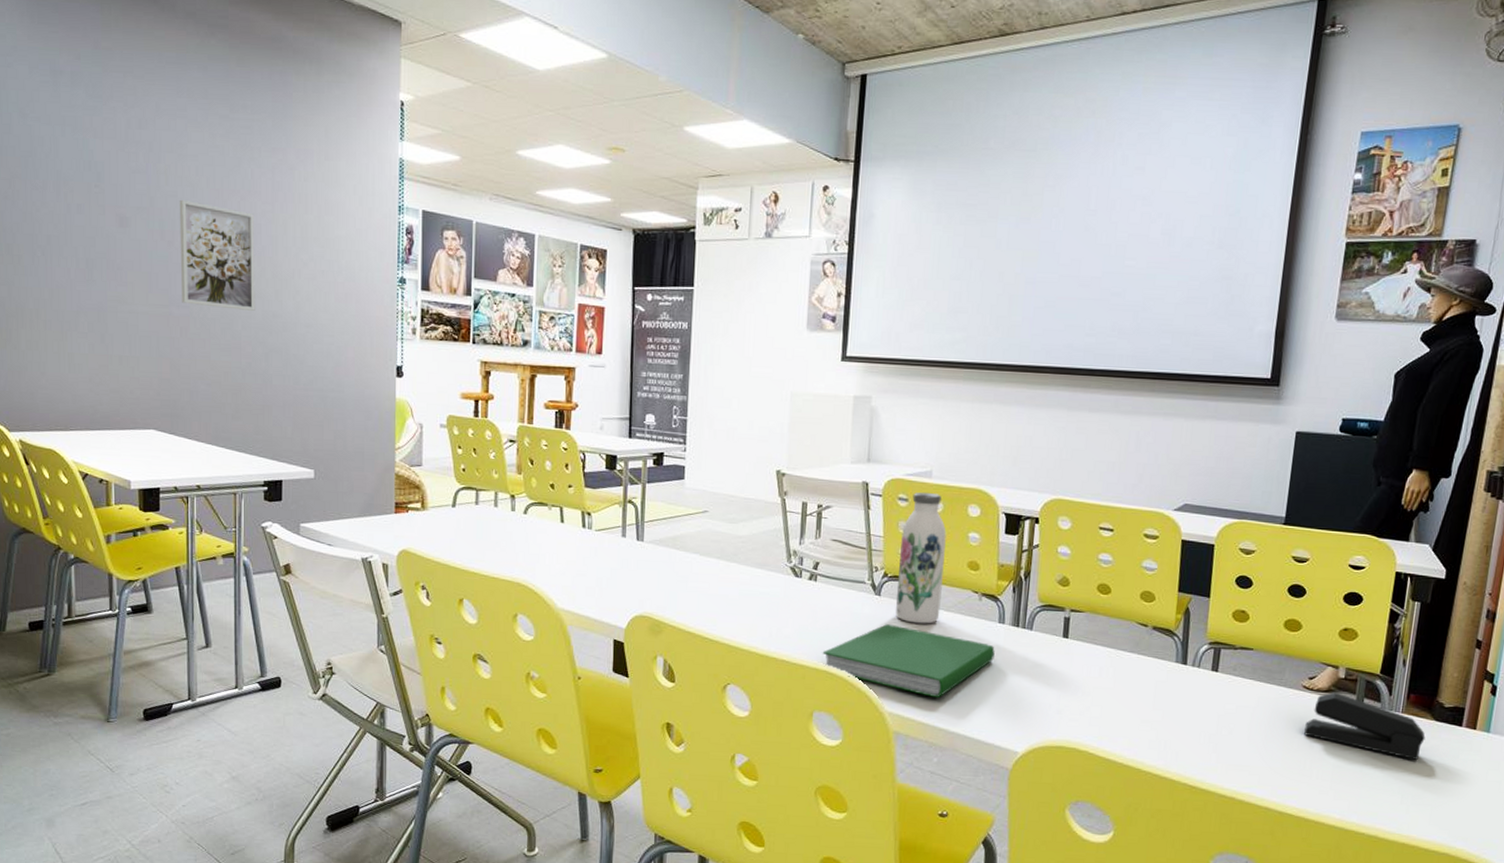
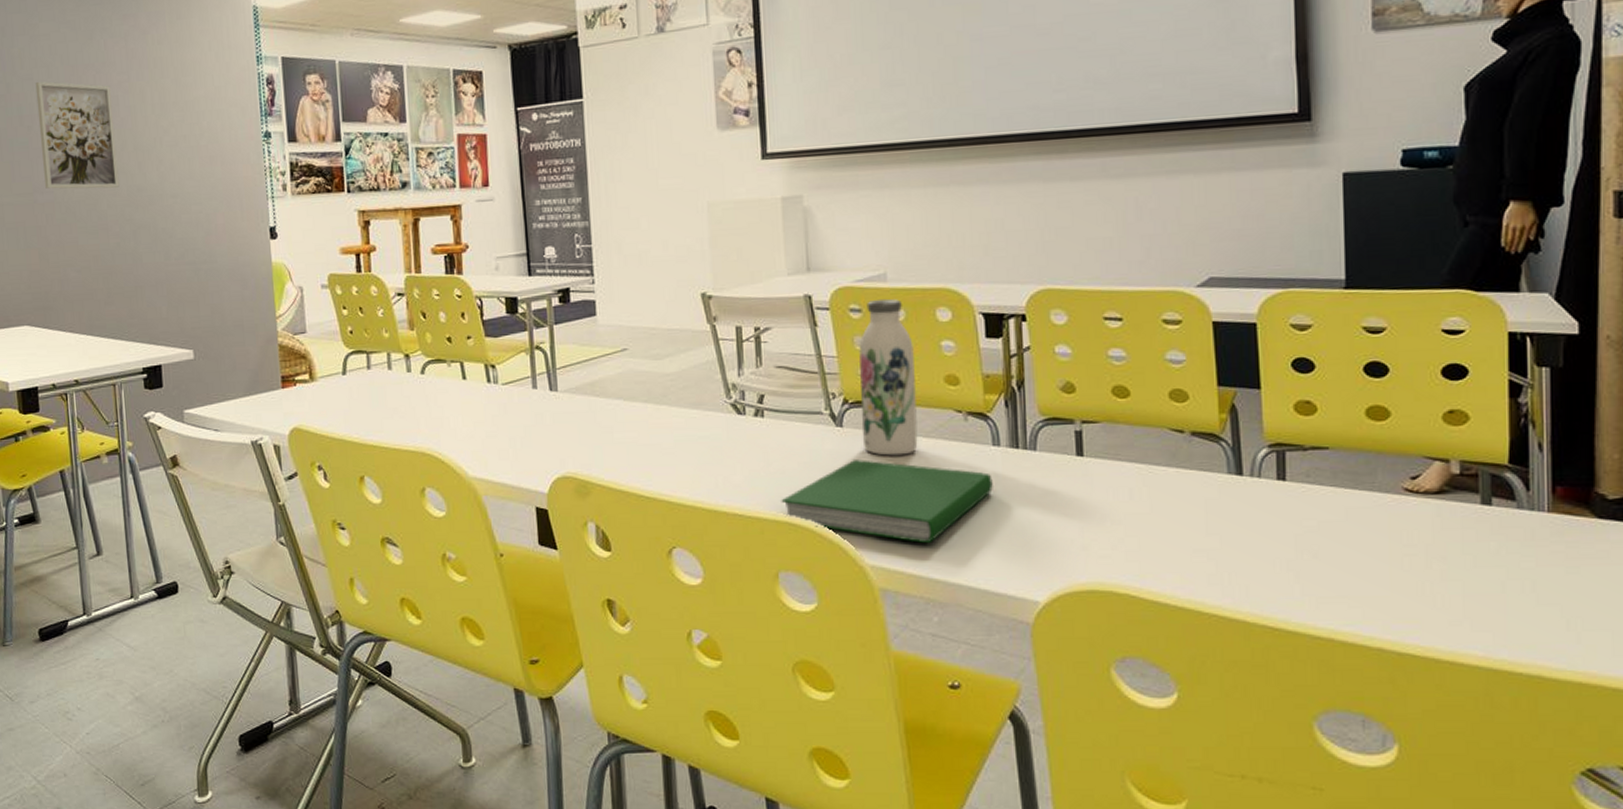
stapler: present [1304,692,1426,761] -> none [1415,493,1587,573]

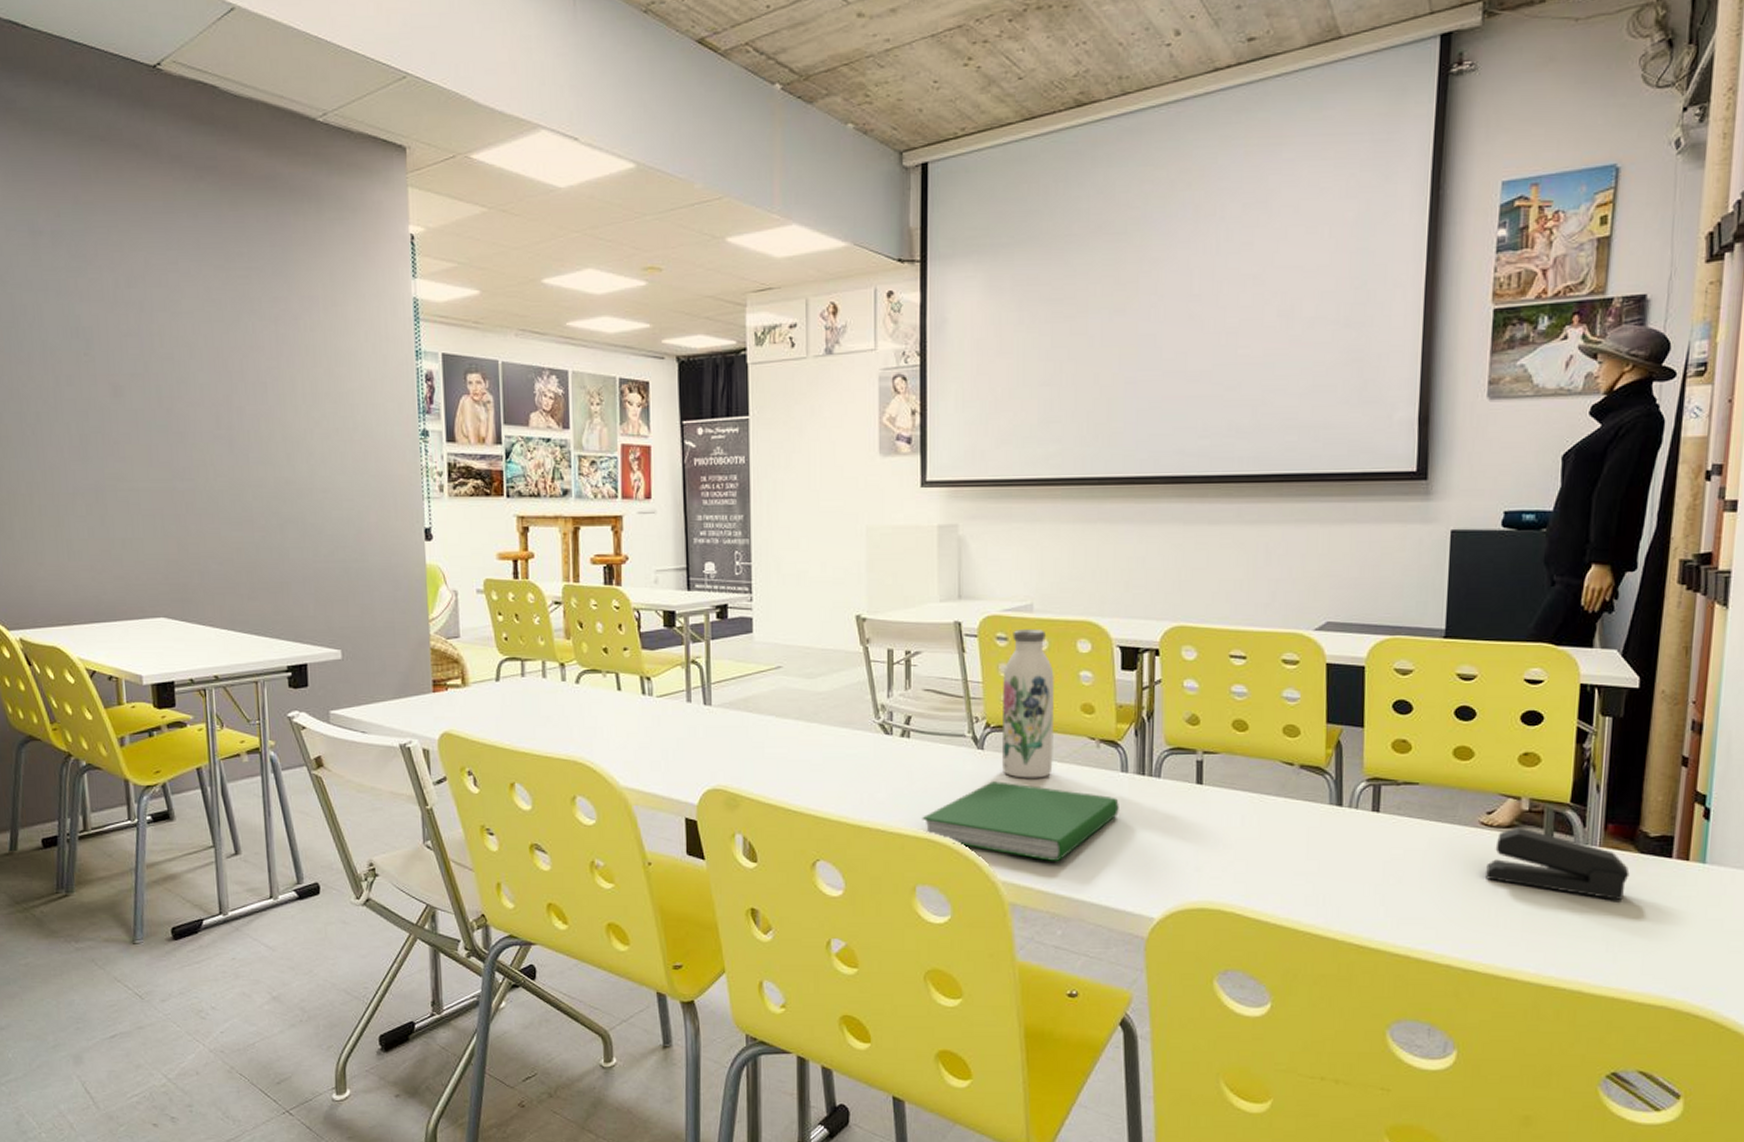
wall art: present [35,81,120,189] -> none [176,361,266,479]
stapler: none [1415,493,1587,573] -> present [1486,827,1630,901]

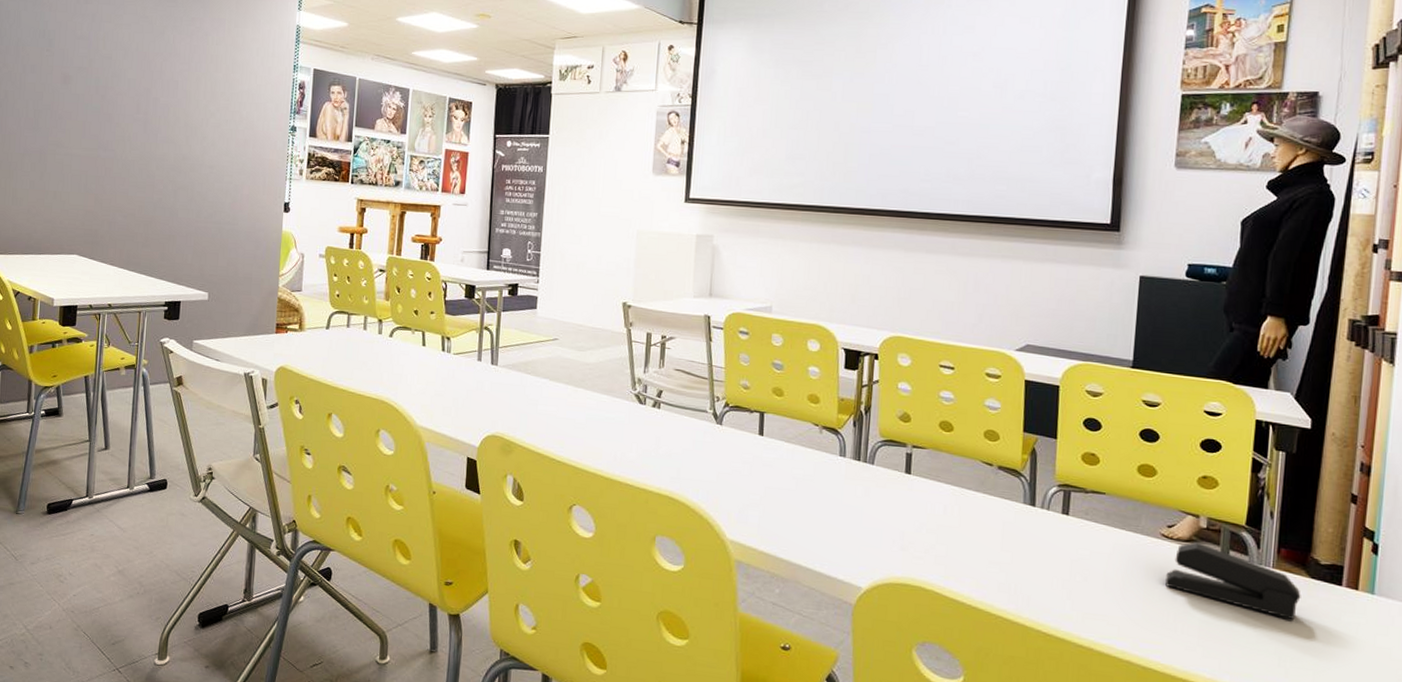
hardcover book: present [922,781,1119,862] -> none [665,453,836,529]
water bottle: present [1001,628,1054,778] -> none [736,326,786,455]

